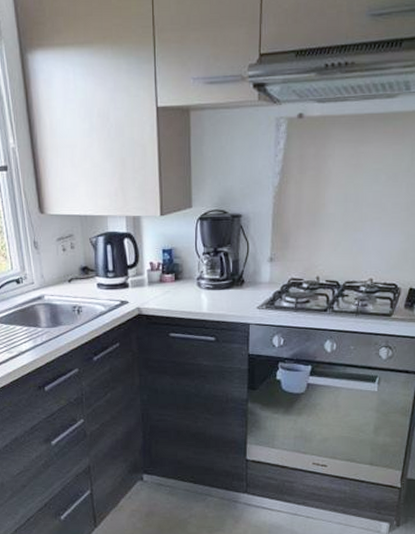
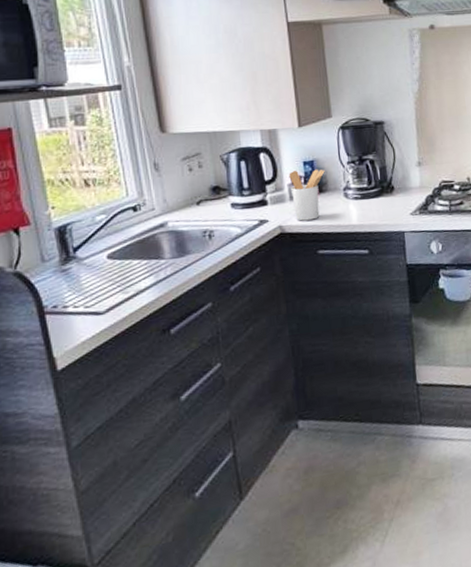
utensil holder: none [149,257,181,305] -> present [289,169,325,221]

